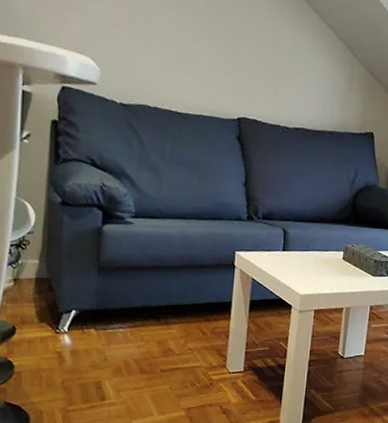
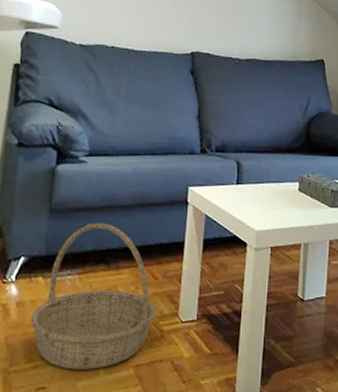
basket: none [85,281,206,411] -> present [30,222,157,370]

